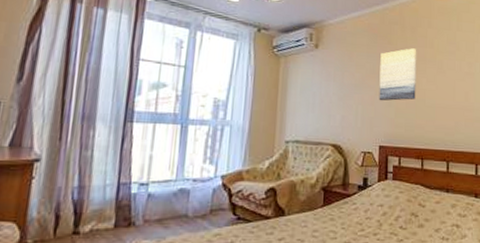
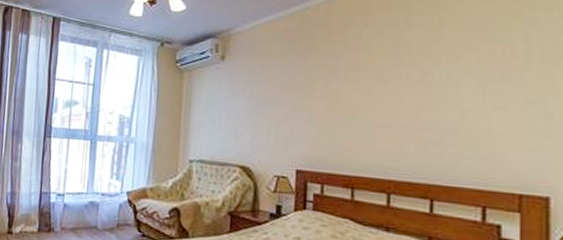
wall art: present [379,48,417,101] -> none [296,54,348,118]

